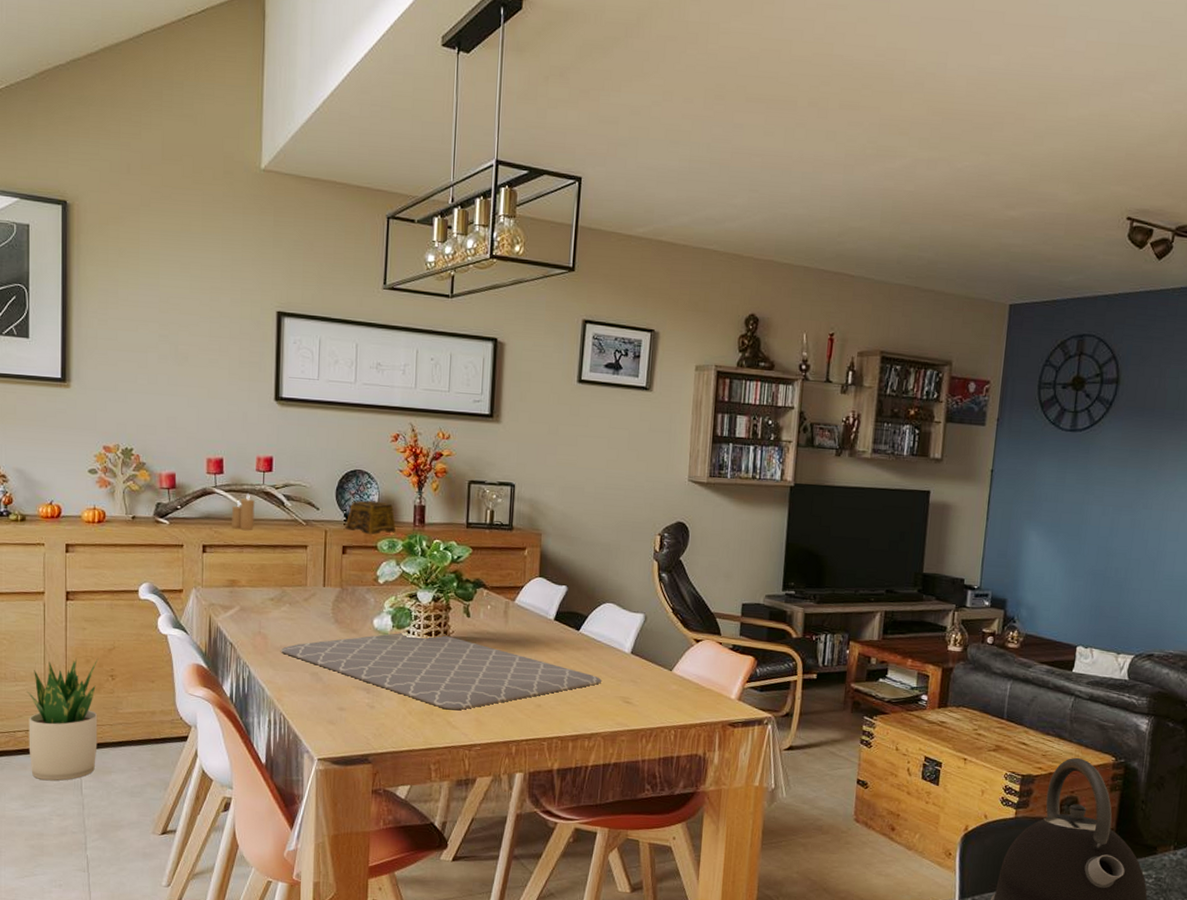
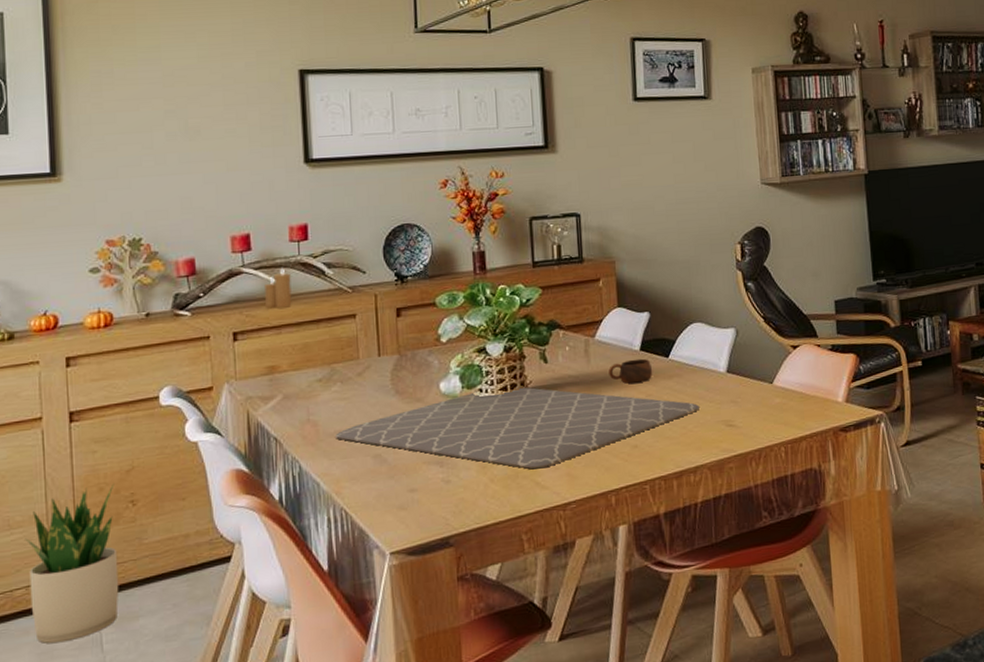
decorative box: present [345,500,397,535] -> none [397,254,456,292]
cup: none [523,627,564,649] -> present [608,358,653,384]

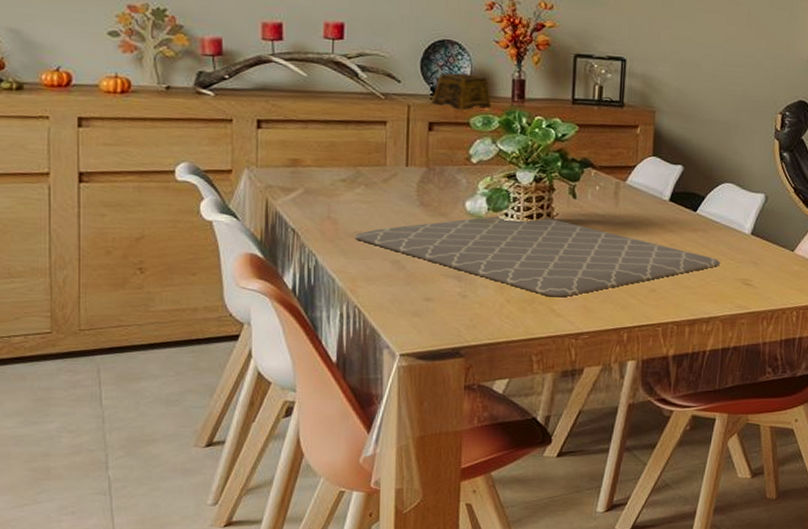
planter: present [25,483,119,644] -> none [25,248,123,392]
candle: present [265,268,292,310] -> none [294,63,322,105]
decorative box: none [397,254,456,292] -> present [431,73,492,111]
cup: present [608,358,653,384] -> none [635,208,679,231]

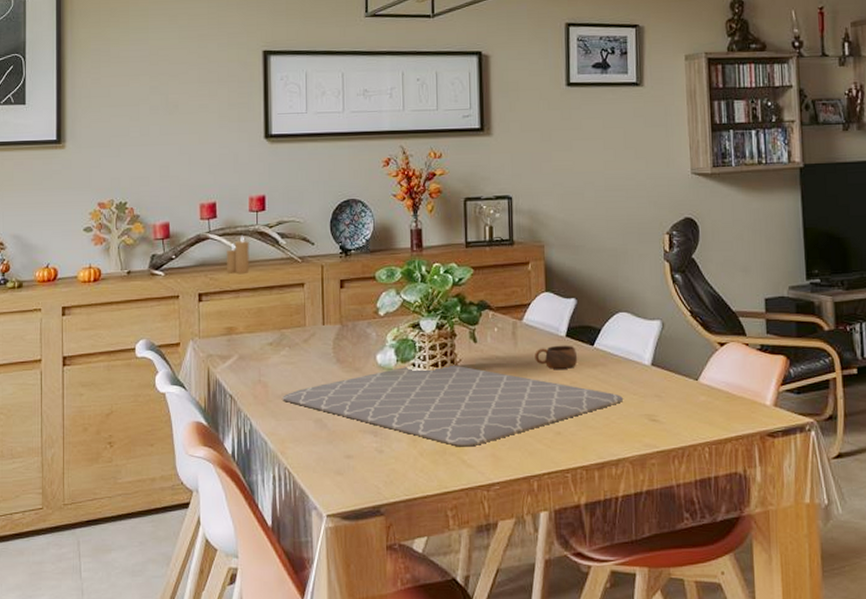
candle: none [294,63,322,105] -> present [227,236,249,275]
decorative box: present [431,73,492,111] -> none [341,229,394,266]
cup: none [635,208,679,231] -> present [535,345,578,369]

